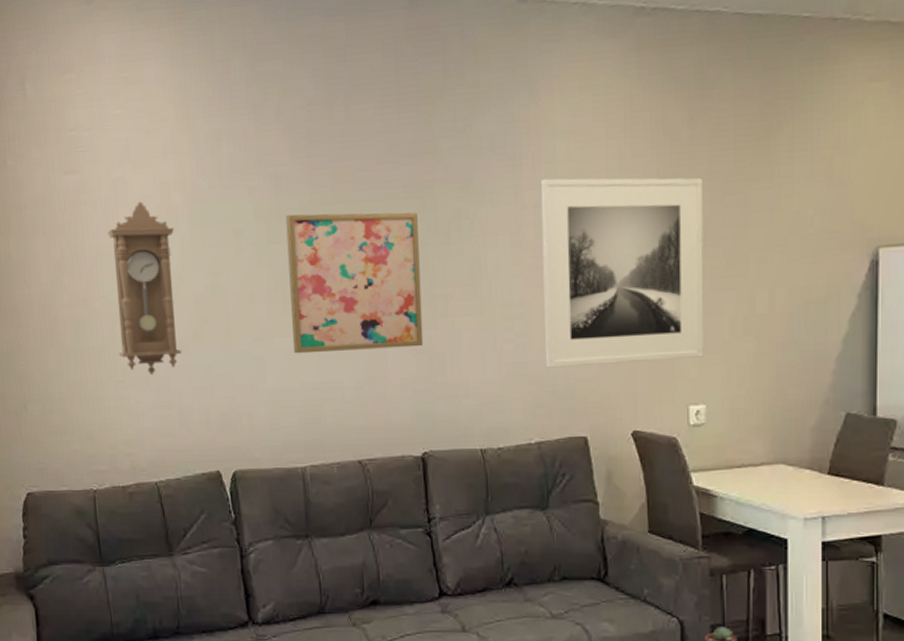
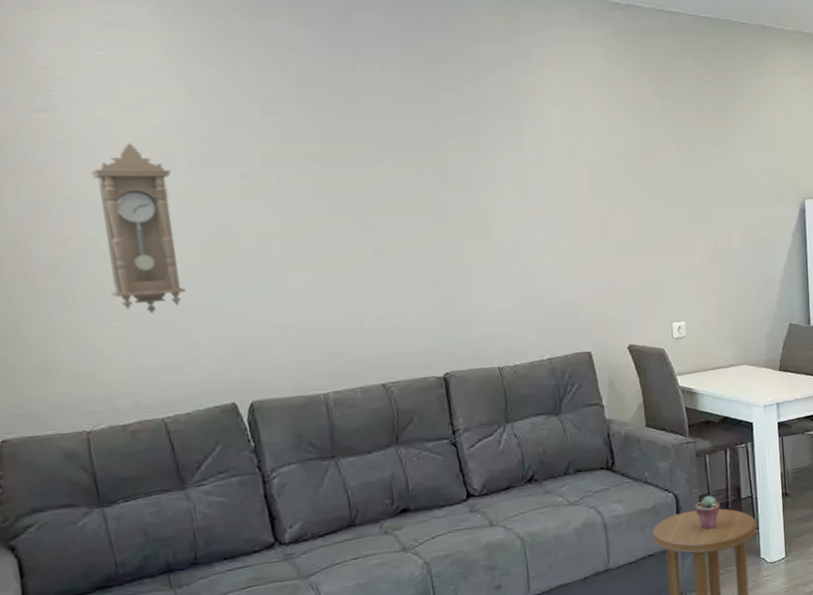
wall art: present [285,212,424,354] -> none [295,161,440,290]
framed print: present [540,177,704,368] -> none [539,137,681,296]

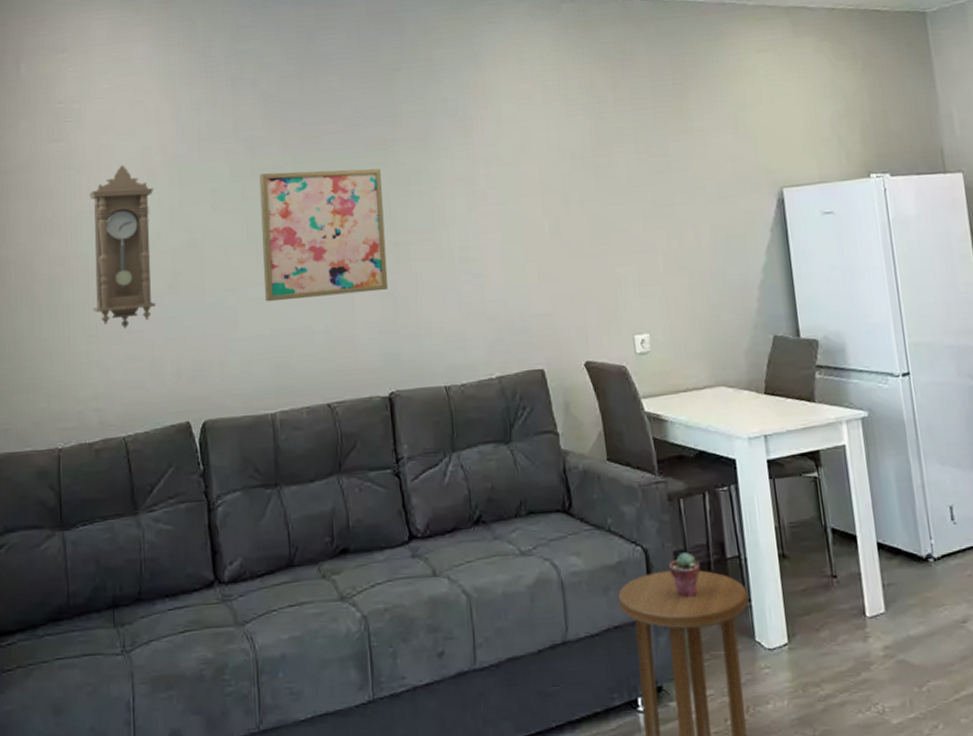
wall art: none [295,161,440,290] -> present [259,168,389,302]

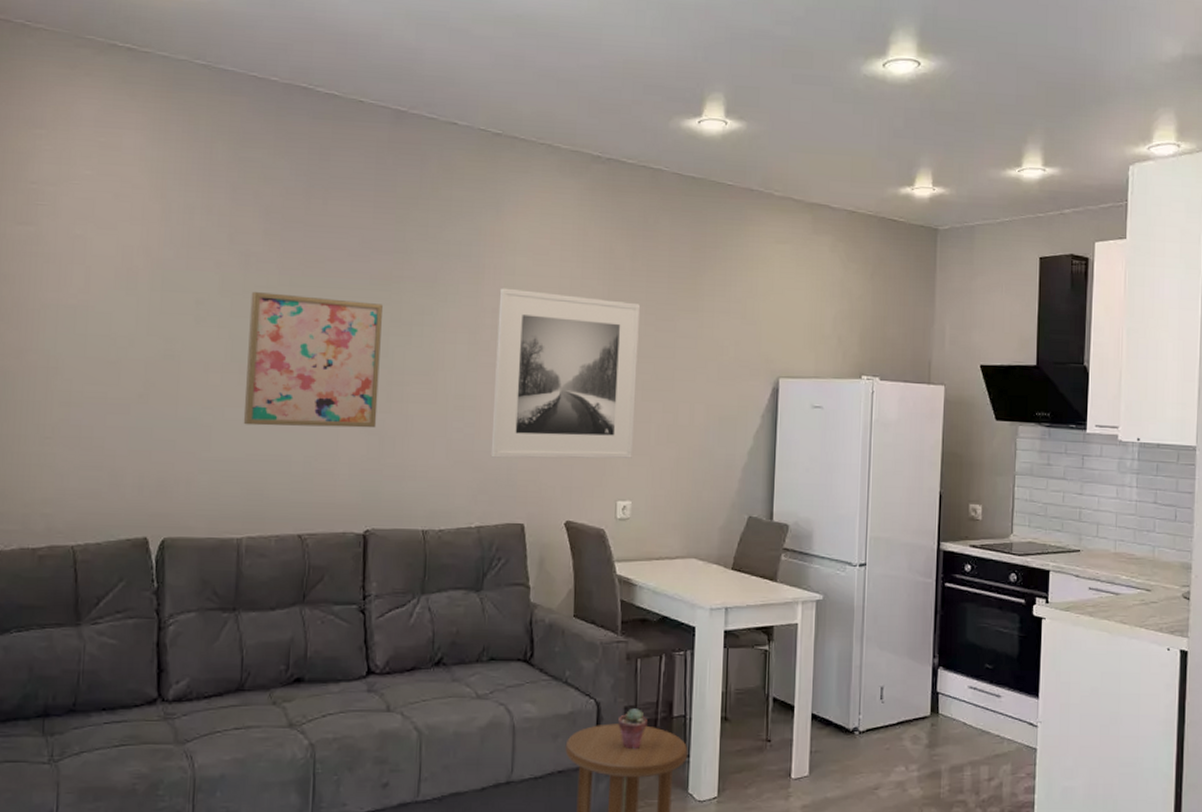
pendulum clock: present [89,165,156,329] -> none [50,260,133,435]
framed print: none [489,133,643,306] -> present [490,288,640,459]

